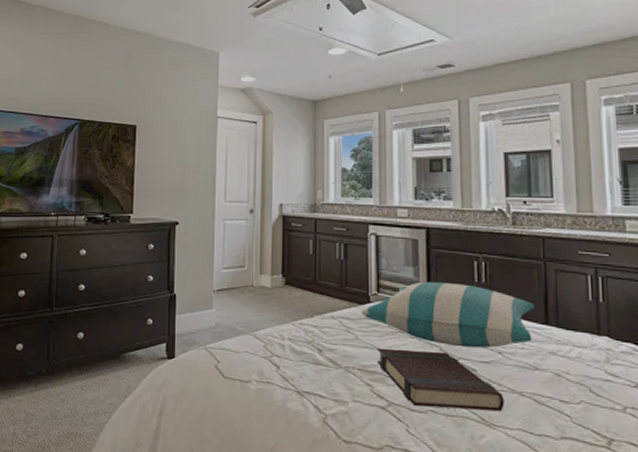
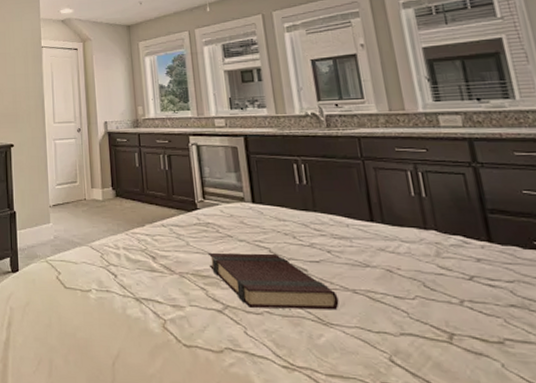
pillow: present [361,282,534,348] -> none [189,186,359,248]

